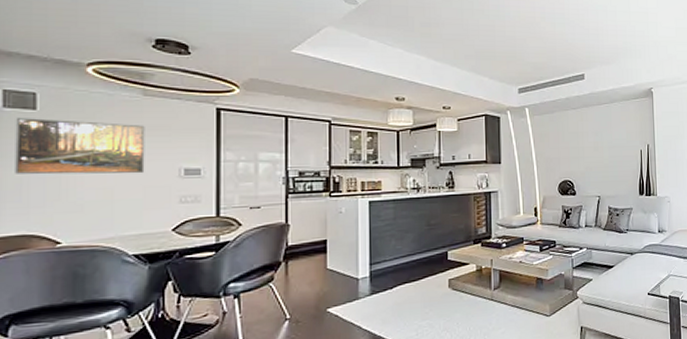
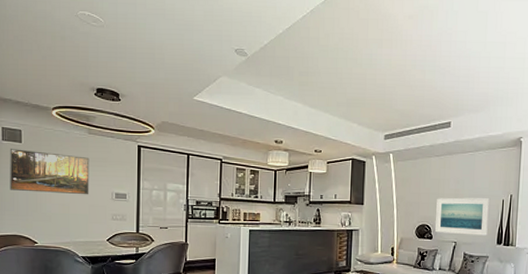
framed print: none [577,149,630,188] -> present [435,197,491,236]

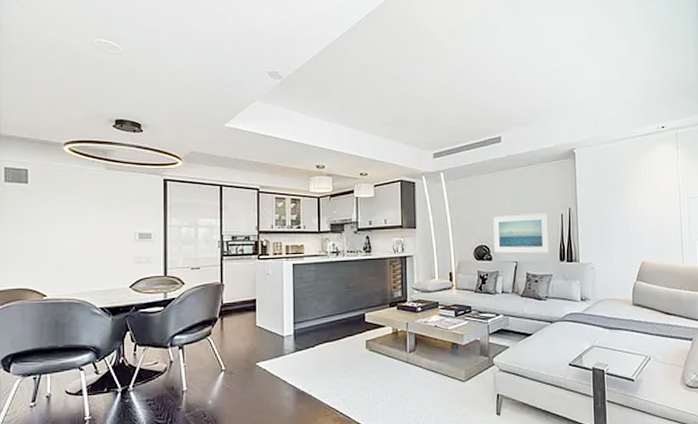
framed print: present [9,148,90,195] -> none [13,189,108,238]

